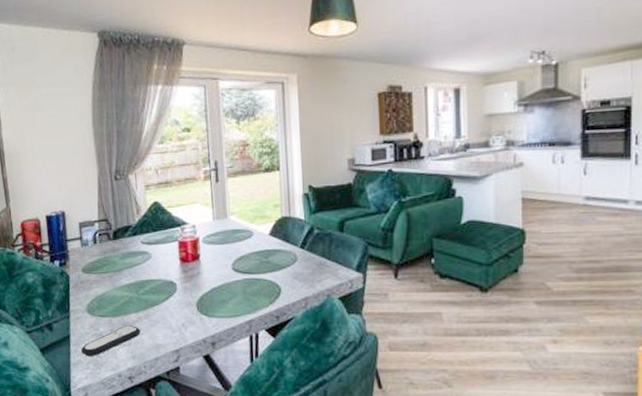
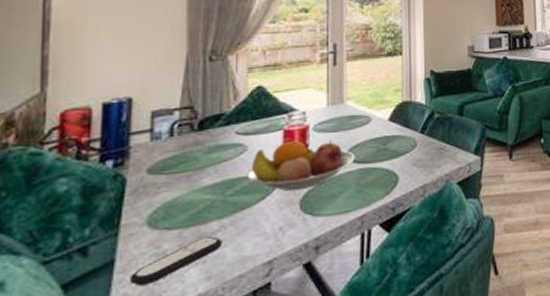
fruit bowl: none [152,251,241,295] -> present [246,140,355,191]

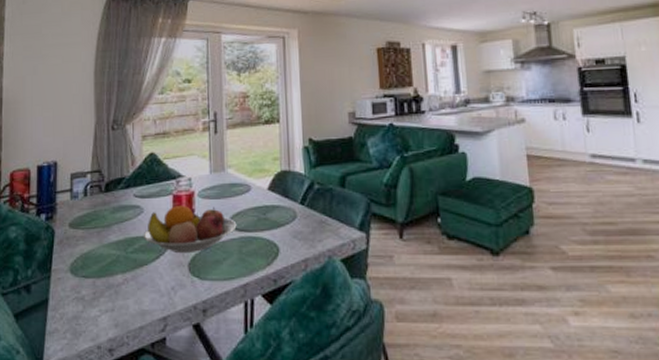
remote control: present [130,235,222,286] -> none [60,287,126,324]

